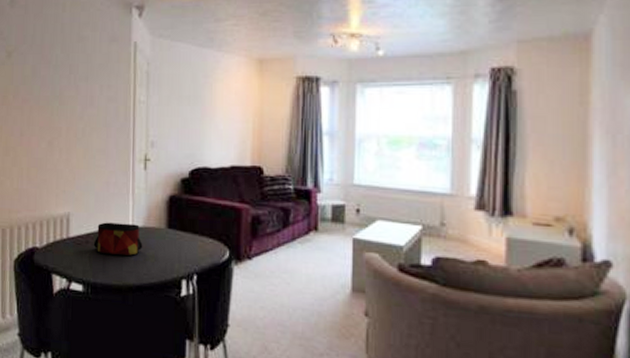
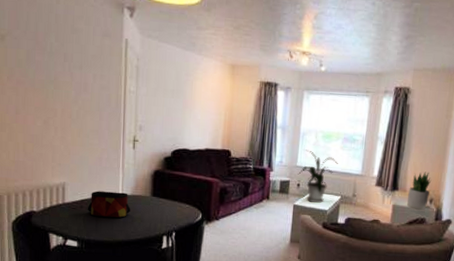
house plant: none [355,161,414,237] -> present [297,149,338,204]
planter: none [530,187,568,247] -> present [407,172,432,211]

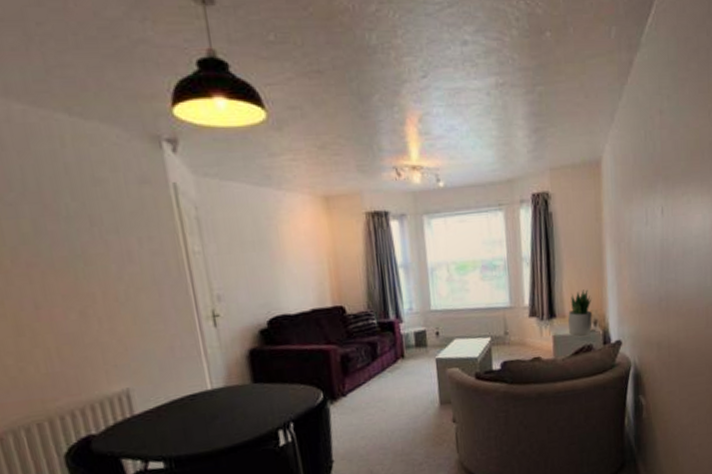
bag: present [87,191,131,219] -> none [167,385,229,425]
house plant: present [297,149,338,204] -> none [433,288,481,353]

